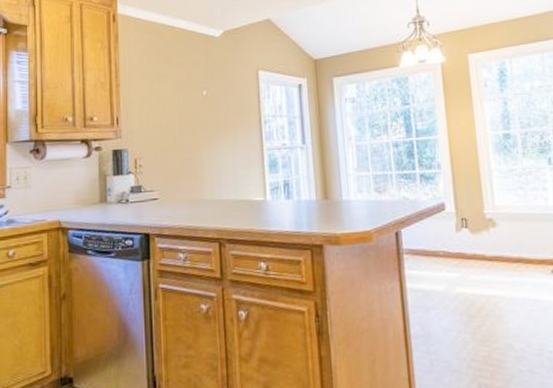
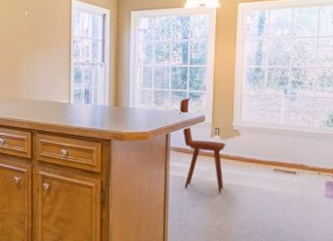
dining chair: none [409,180,485,309] -> present [180,97,226,193]

